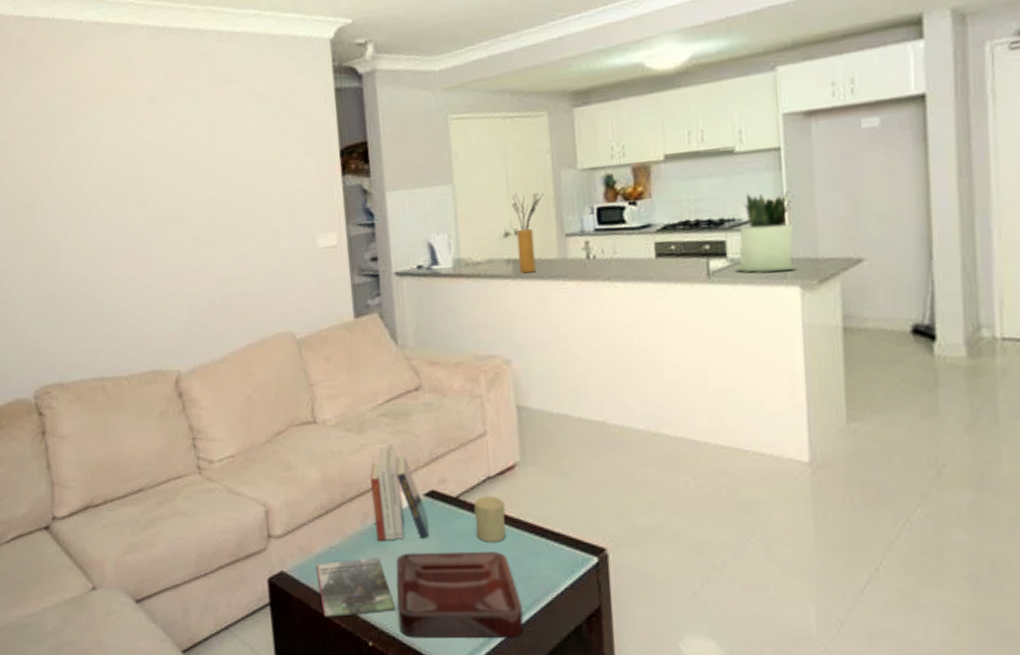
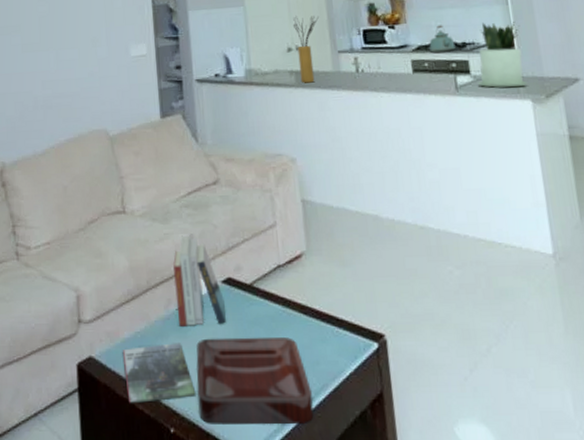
candle: present [473,495,506,542] -> none [265,283,295,328]
kettle: none [678,198,711,234] -> present [429,25,456,54]

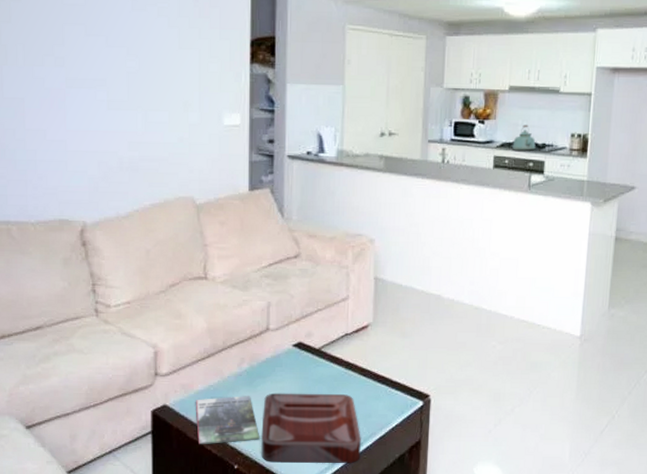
books: present [173,235,226,326] -> none [248,303,293,382]
vase: present [293,16,319,83] -> none [389,101,415,169]
planter: present [477,22,528,88] -> none [548,127,596,190]

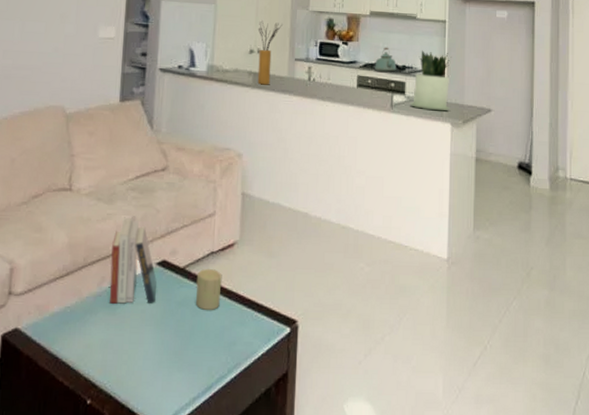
magazine: present [195,396,260,445] -> none [49,319,117,376]
books: none [248,303,293,382] -> present [109,217,157,304]
decorative tray: present [260,393,362,464] -> none [117,316,226,399]
candle: none [331,348,357,387] -> present [195,268,222,310]
vase: none [389,101,415,169] -> present [257,20,282,85]
planter: none [548,127,596,190] -> present [409,50,452,111]

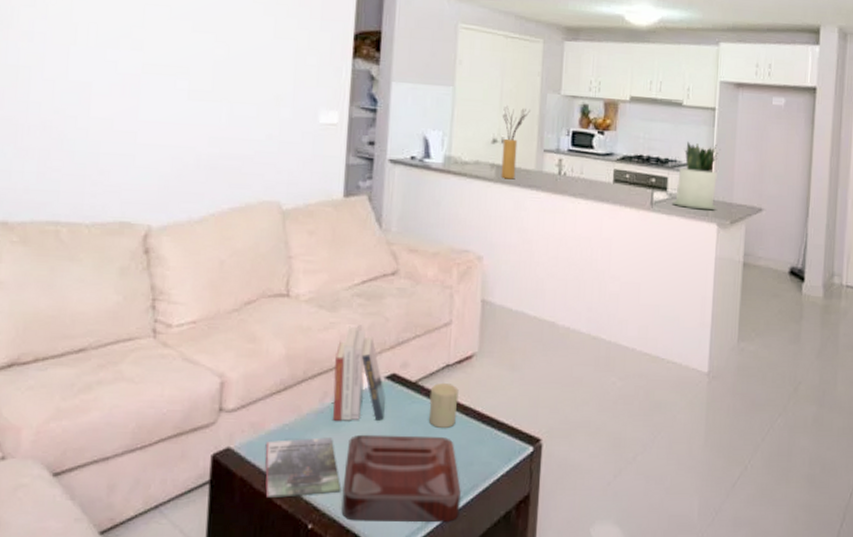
magazine: none [49,319,117,376] -> present [265,437,341,499]
decorative tray: none [117,316,226,399] -> present [341,434,462,523]
kettle: present [375,47,397,73] -> none [634,137,658,167]

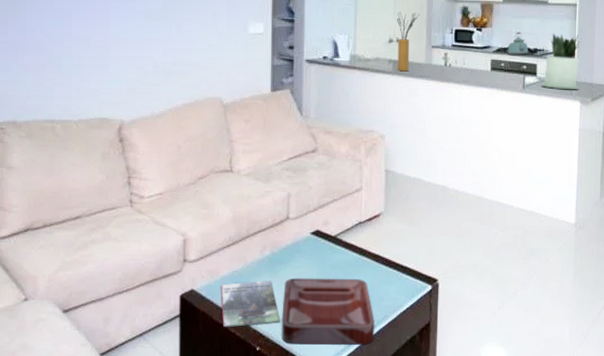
books: present [332,326,385,421] -> none [270,194,312,268]
candle: present [428,382,459,428] -> none [346,236,370,272]
kettle: none [634,137,658,167] -> present [507,32,529,56]

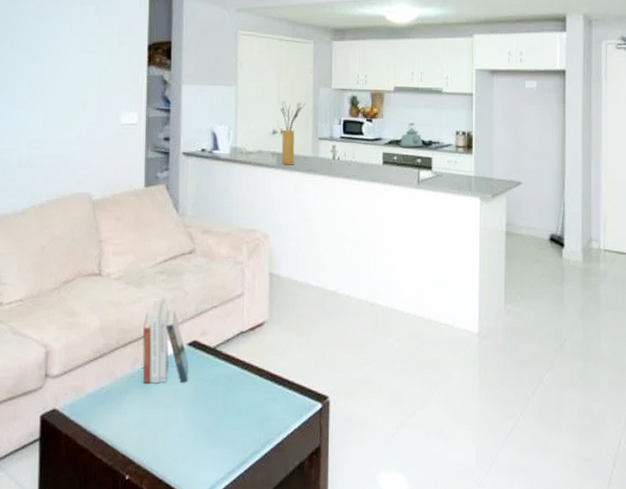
magazine: present [220,281,281,328] -> none [86,398,153,453]
books: none [270,194,312,268] -> present [142,300,188,384]
decorative tray: present [281,278,376,346] -> none [153,395,260,473]
planter: present [540,33,582,90] -> none [436,125,480,186]

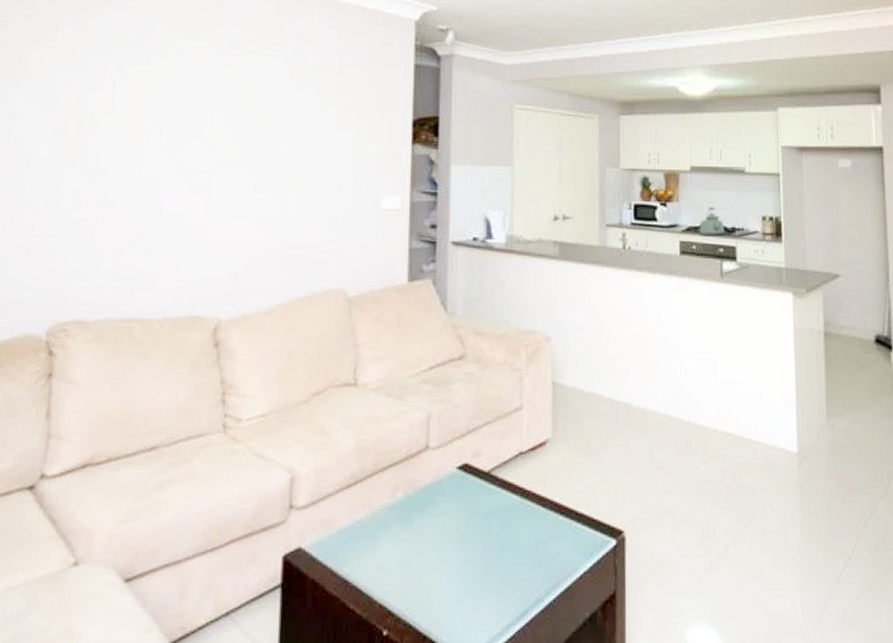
books: present [142,300,188,384] -> none [404,414,458,516]
vase: present [281,100,305,165] -> none [563,182,590,256]

